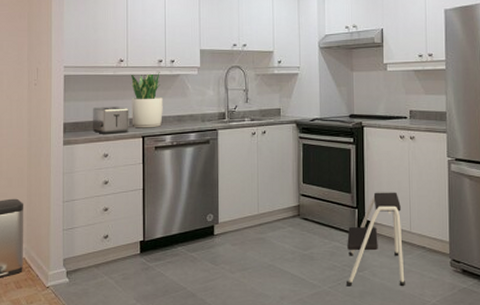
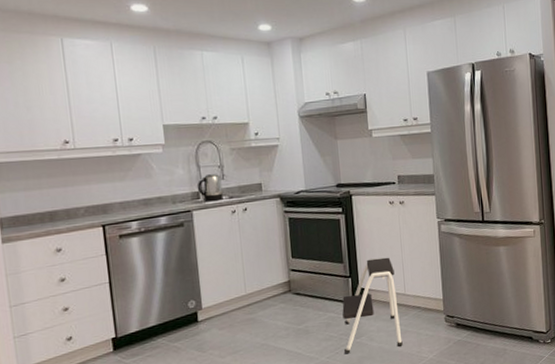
toaster: present [92,106,129,135] -> none [36,193,85,228]
planter: present [131,72,163,128] -> none [81,152,125,217]
kettle: none [225,97,246,122] -> present [198,174,223,201]

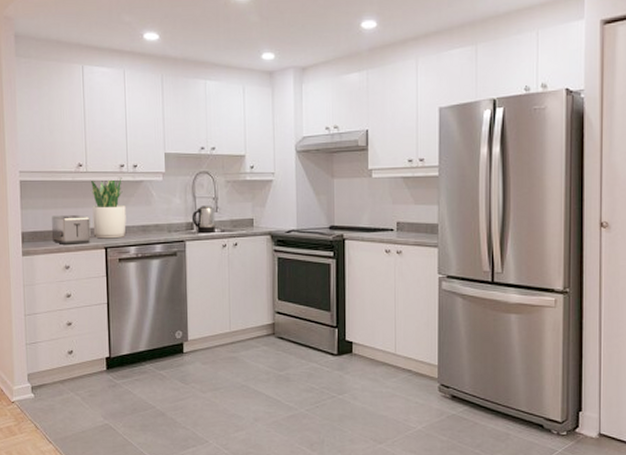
toaster: none [36,193,85,228] -> present [51,214,91,246]
planter: none [81,152,125,217] -> present [91,178,126,239]
step stool: present [342,257,403,354] -> none [325,311,389,410]

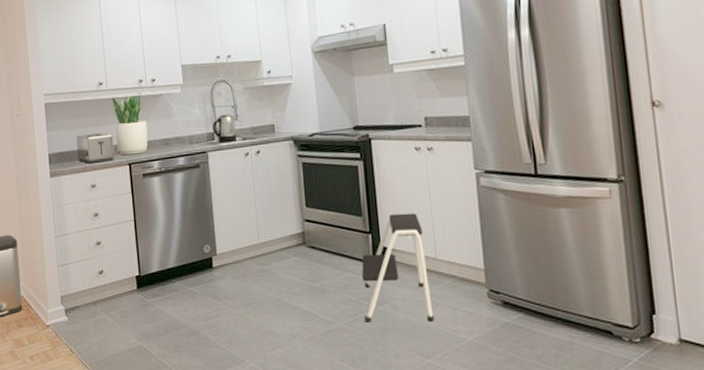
step stool: none [325,311,389,410] -> present [361,213,434,323]

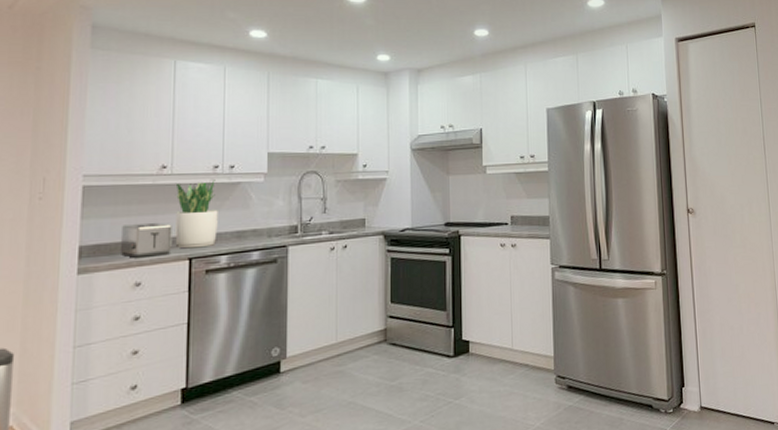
kettle: present [213,114,237,143] -> none [297,207,323,236]
step stool: present [361,213,434,323] -> none [441,306,507,418]

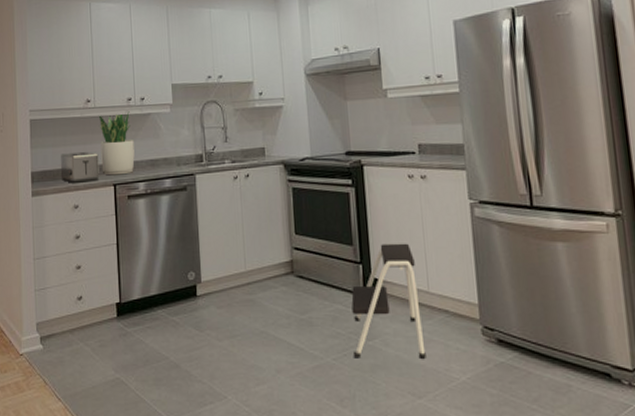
step stool: none [441,306,507,418] -> present [351,243,426,359]

